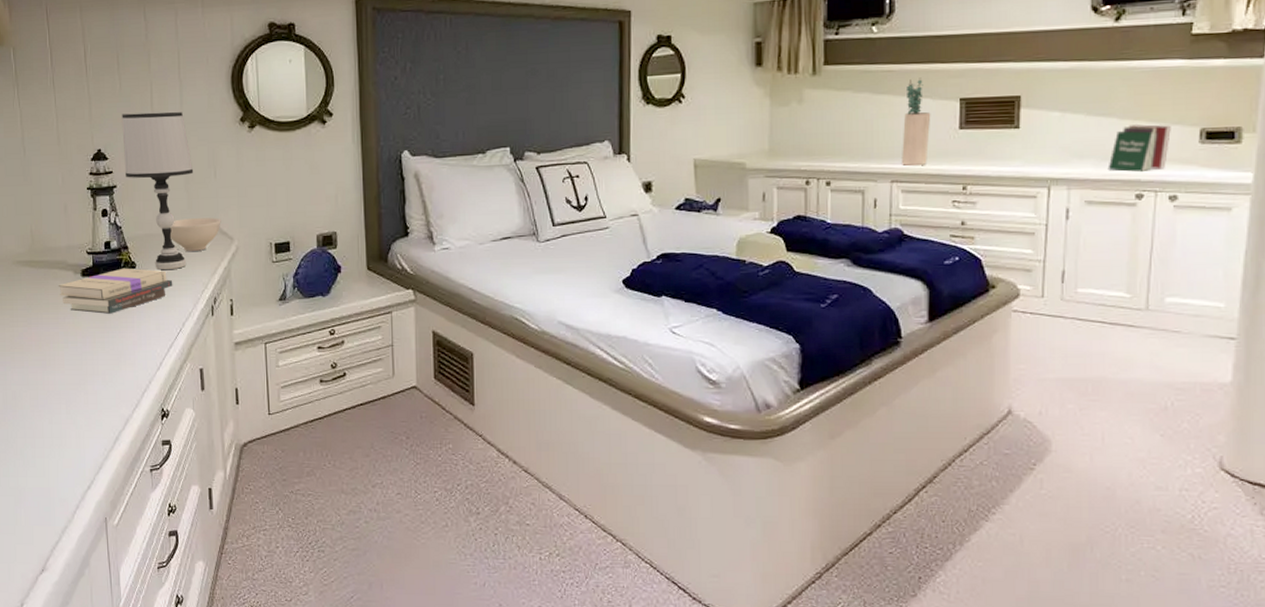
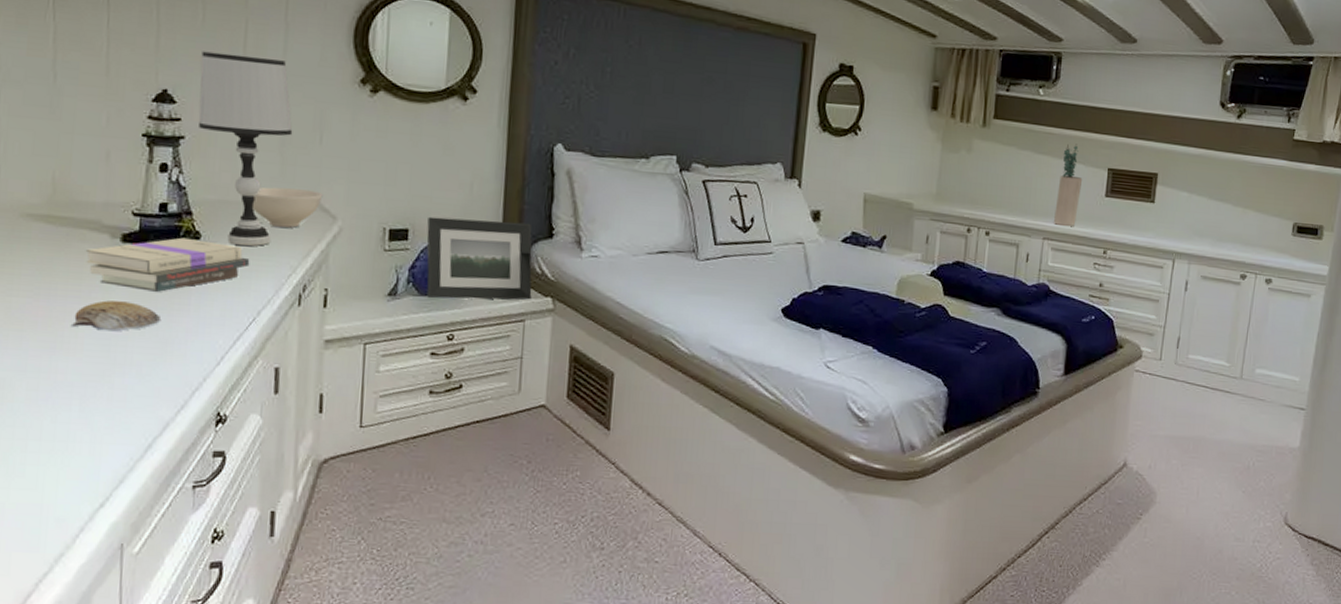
seashell: none [54,324,115,349] -> present [70,300,162,332]
picture frame: none [304,225,395,300] -> present [426,216,532,300]
books: present [1108,124,1171,173] -> none [1221,212,1272,256]

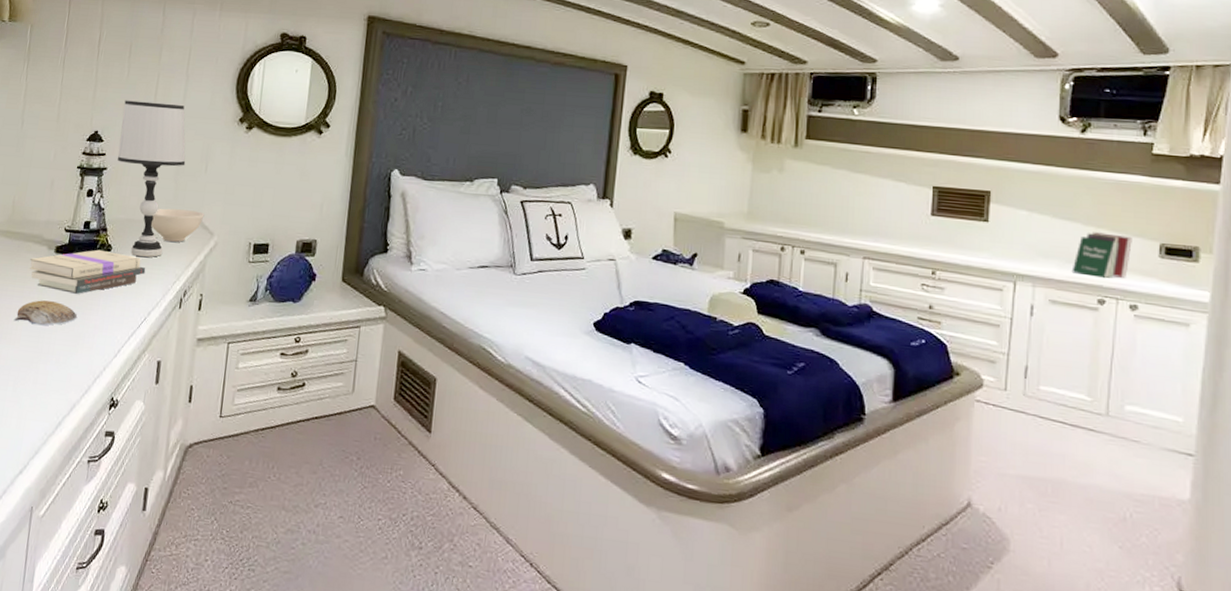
picture frame: present [426,216,532,300] -> none [280,233,370,308]
vase: present [1054,143,1083,228] -> none [875,162,905,247]
books: none [1221,212,1272,256] -> present [1071,232,1132,279]

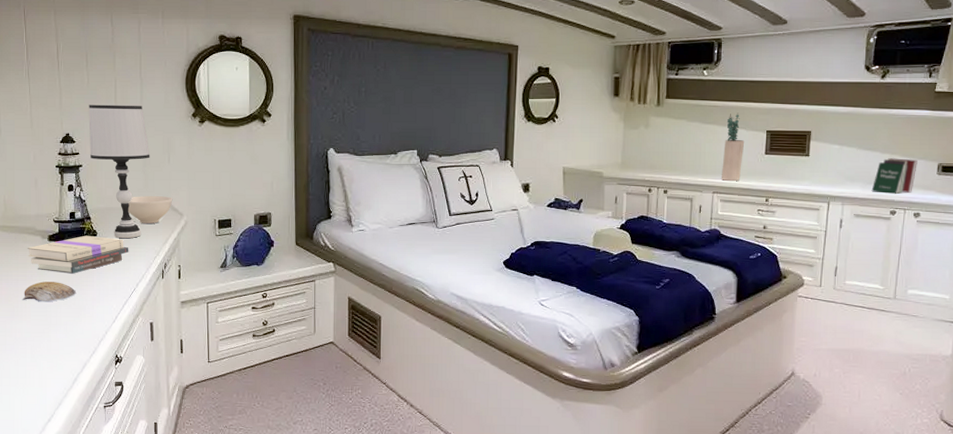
vase: none [875,162,905,247] -> present [722,113,745,182]

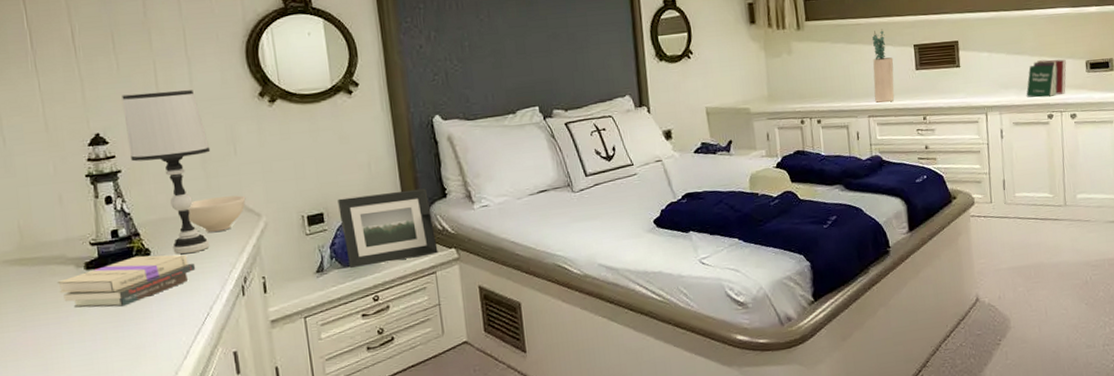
seashell: present [22,281,77,302] -> none [56,319,131,350]
picture frame: none [244,208,319,268] -> present [338,188,438,269]

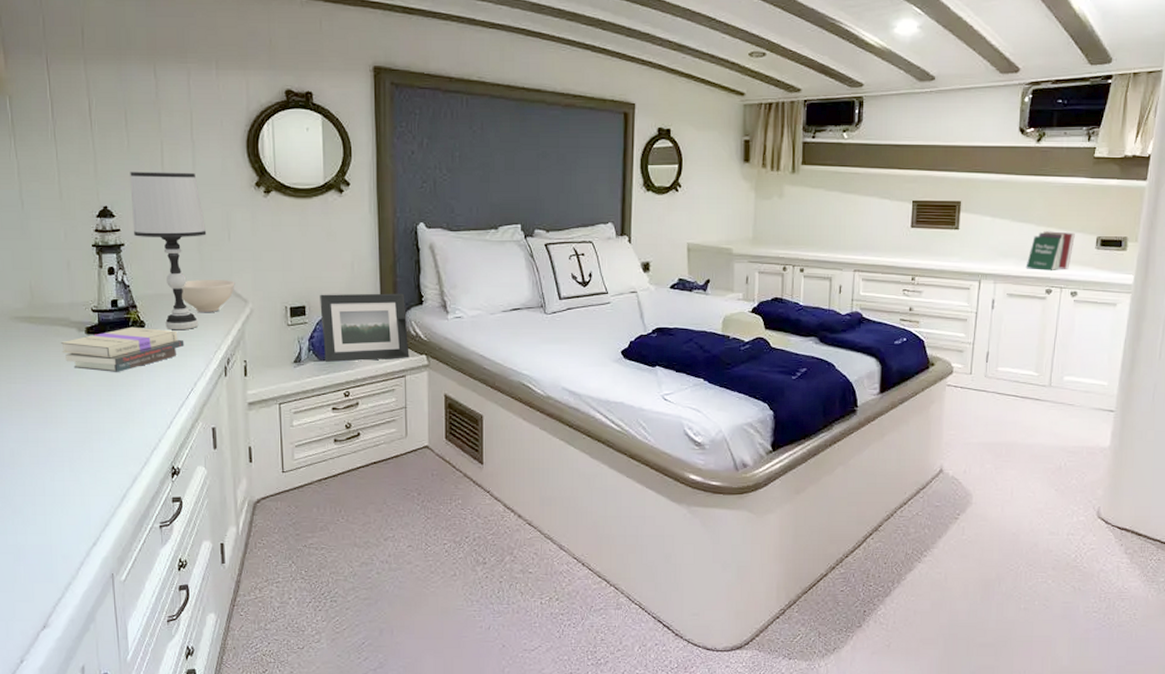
vase: present [872,29,895,103] -> none [864,181,889,258]

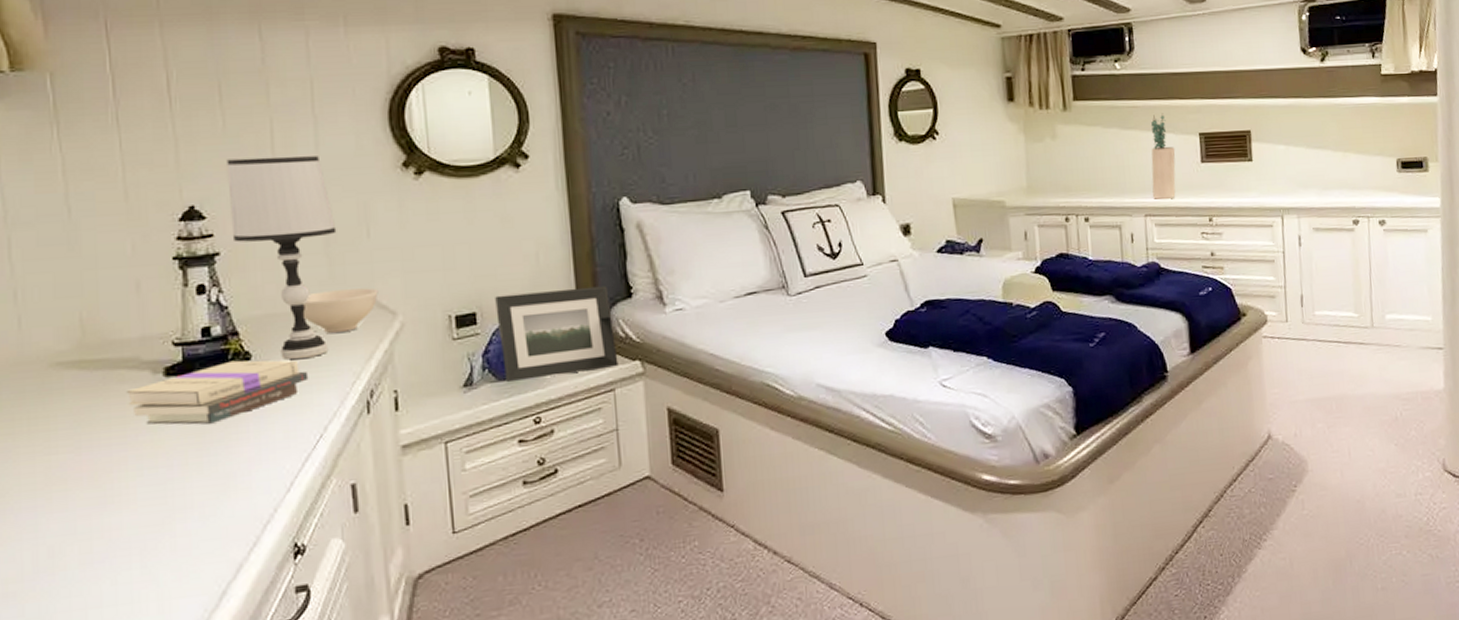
vase: none [864,181,889,258] -> present [1150,113,1176,201]
books: present [1025,231,1075,272] -> none [1328,156,1375,201]

